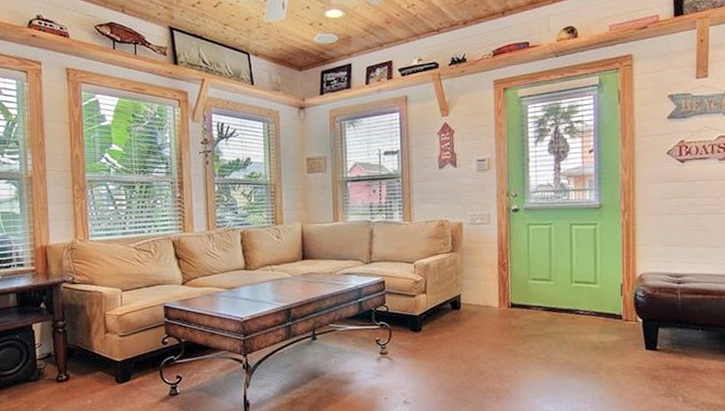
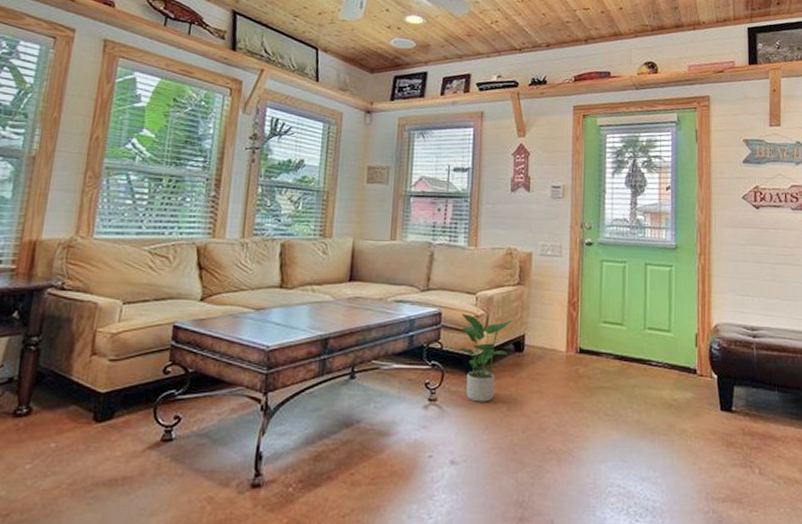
potted plant: none [402,280,449,353] -> present [459,313,513,402]

